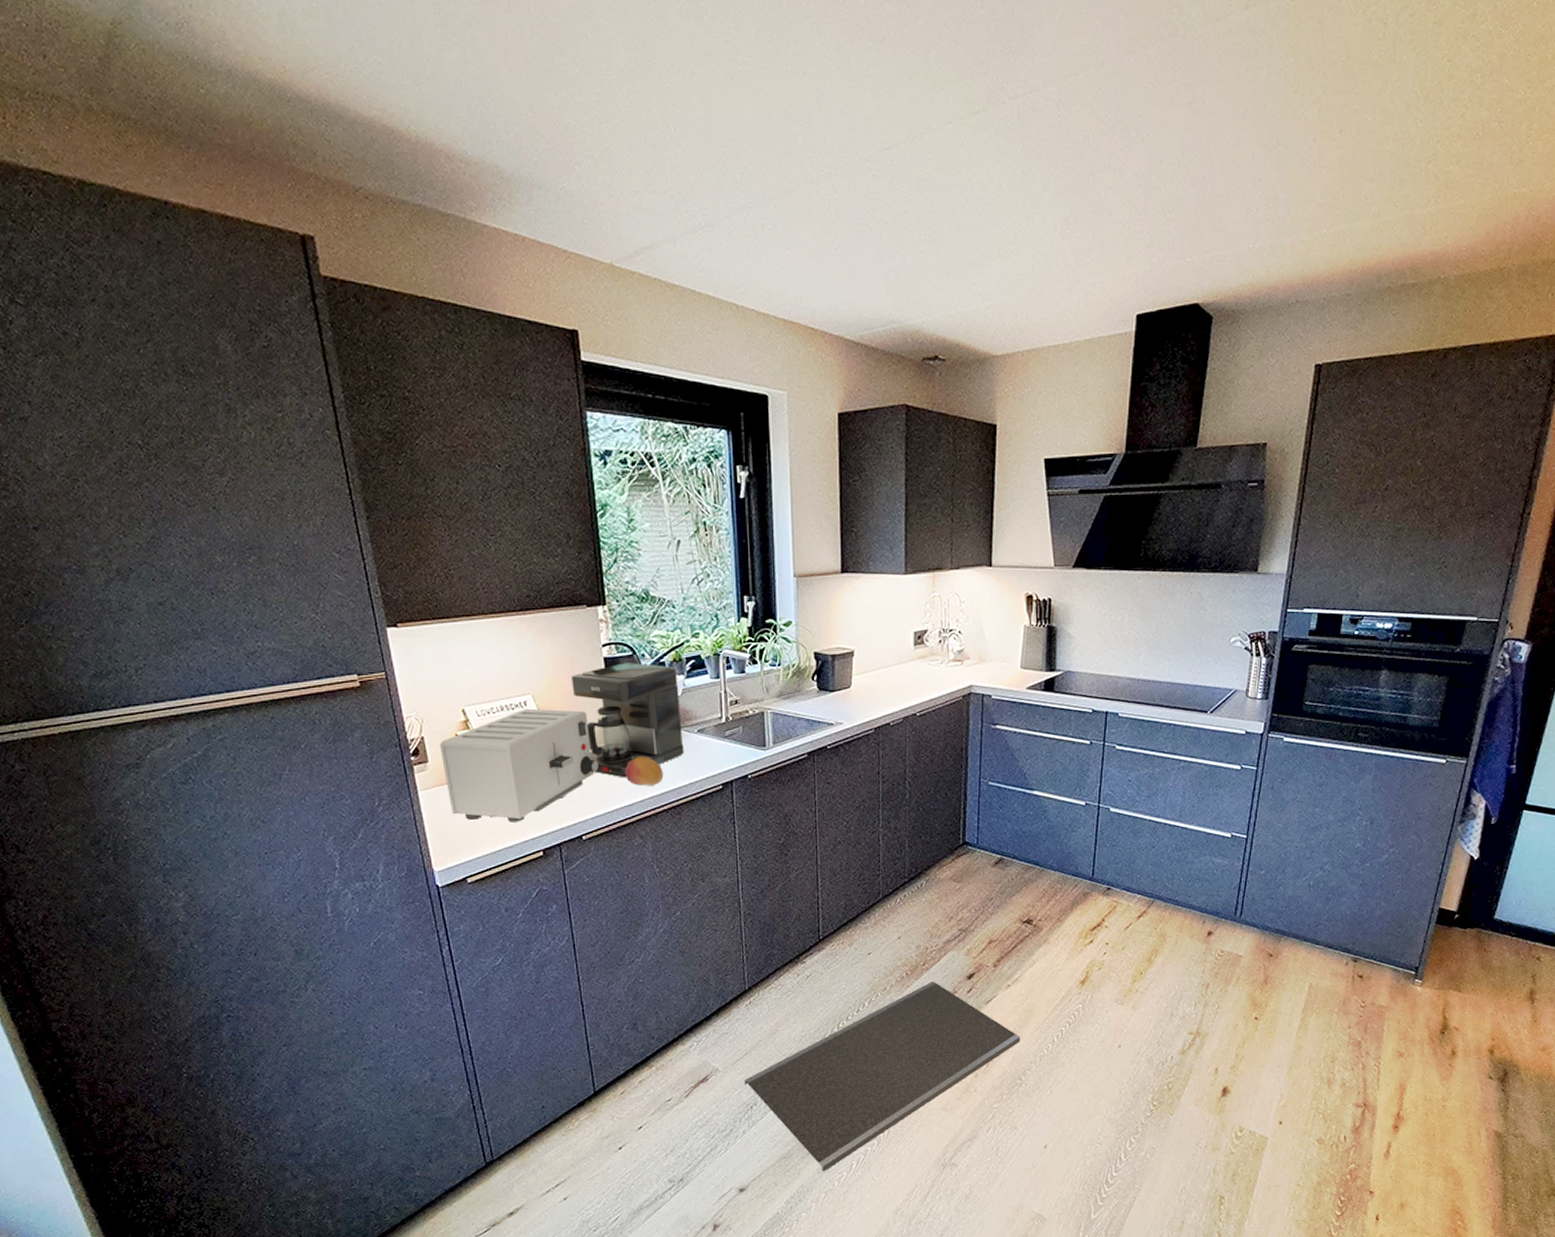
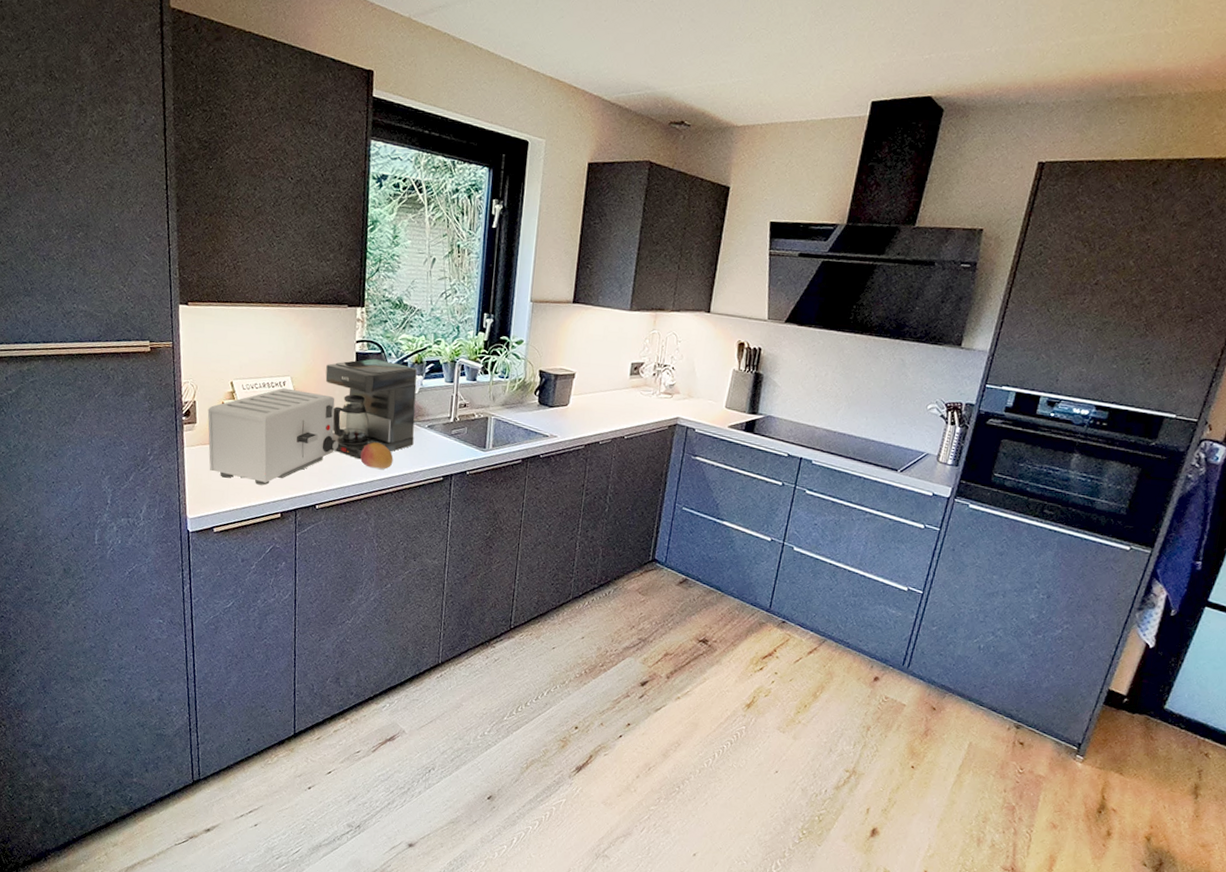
door mat: present [744,981,1021,1172] -> none [426,682,684,842]

